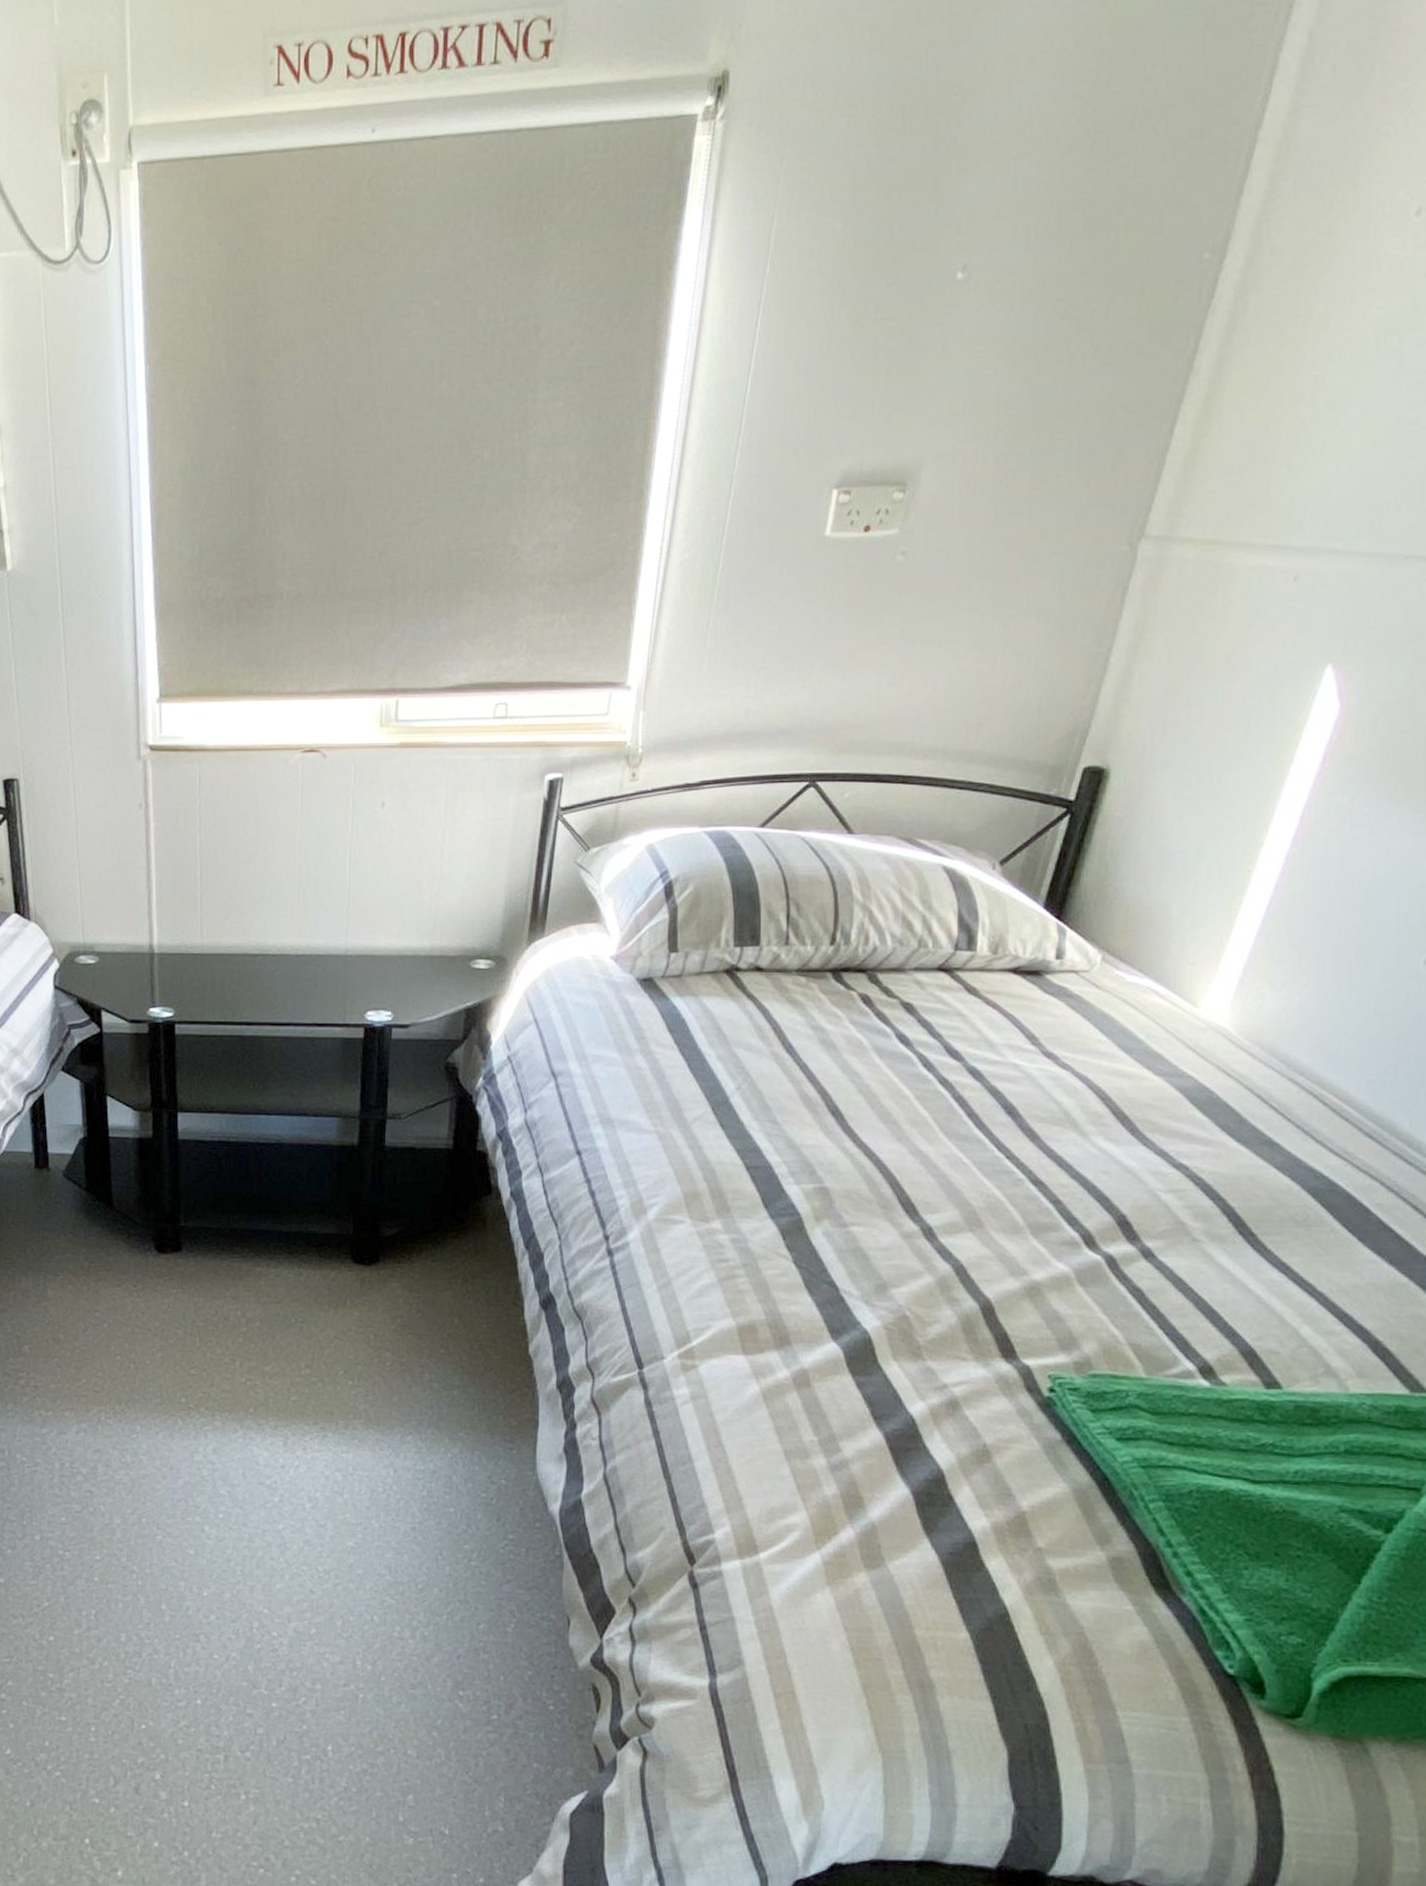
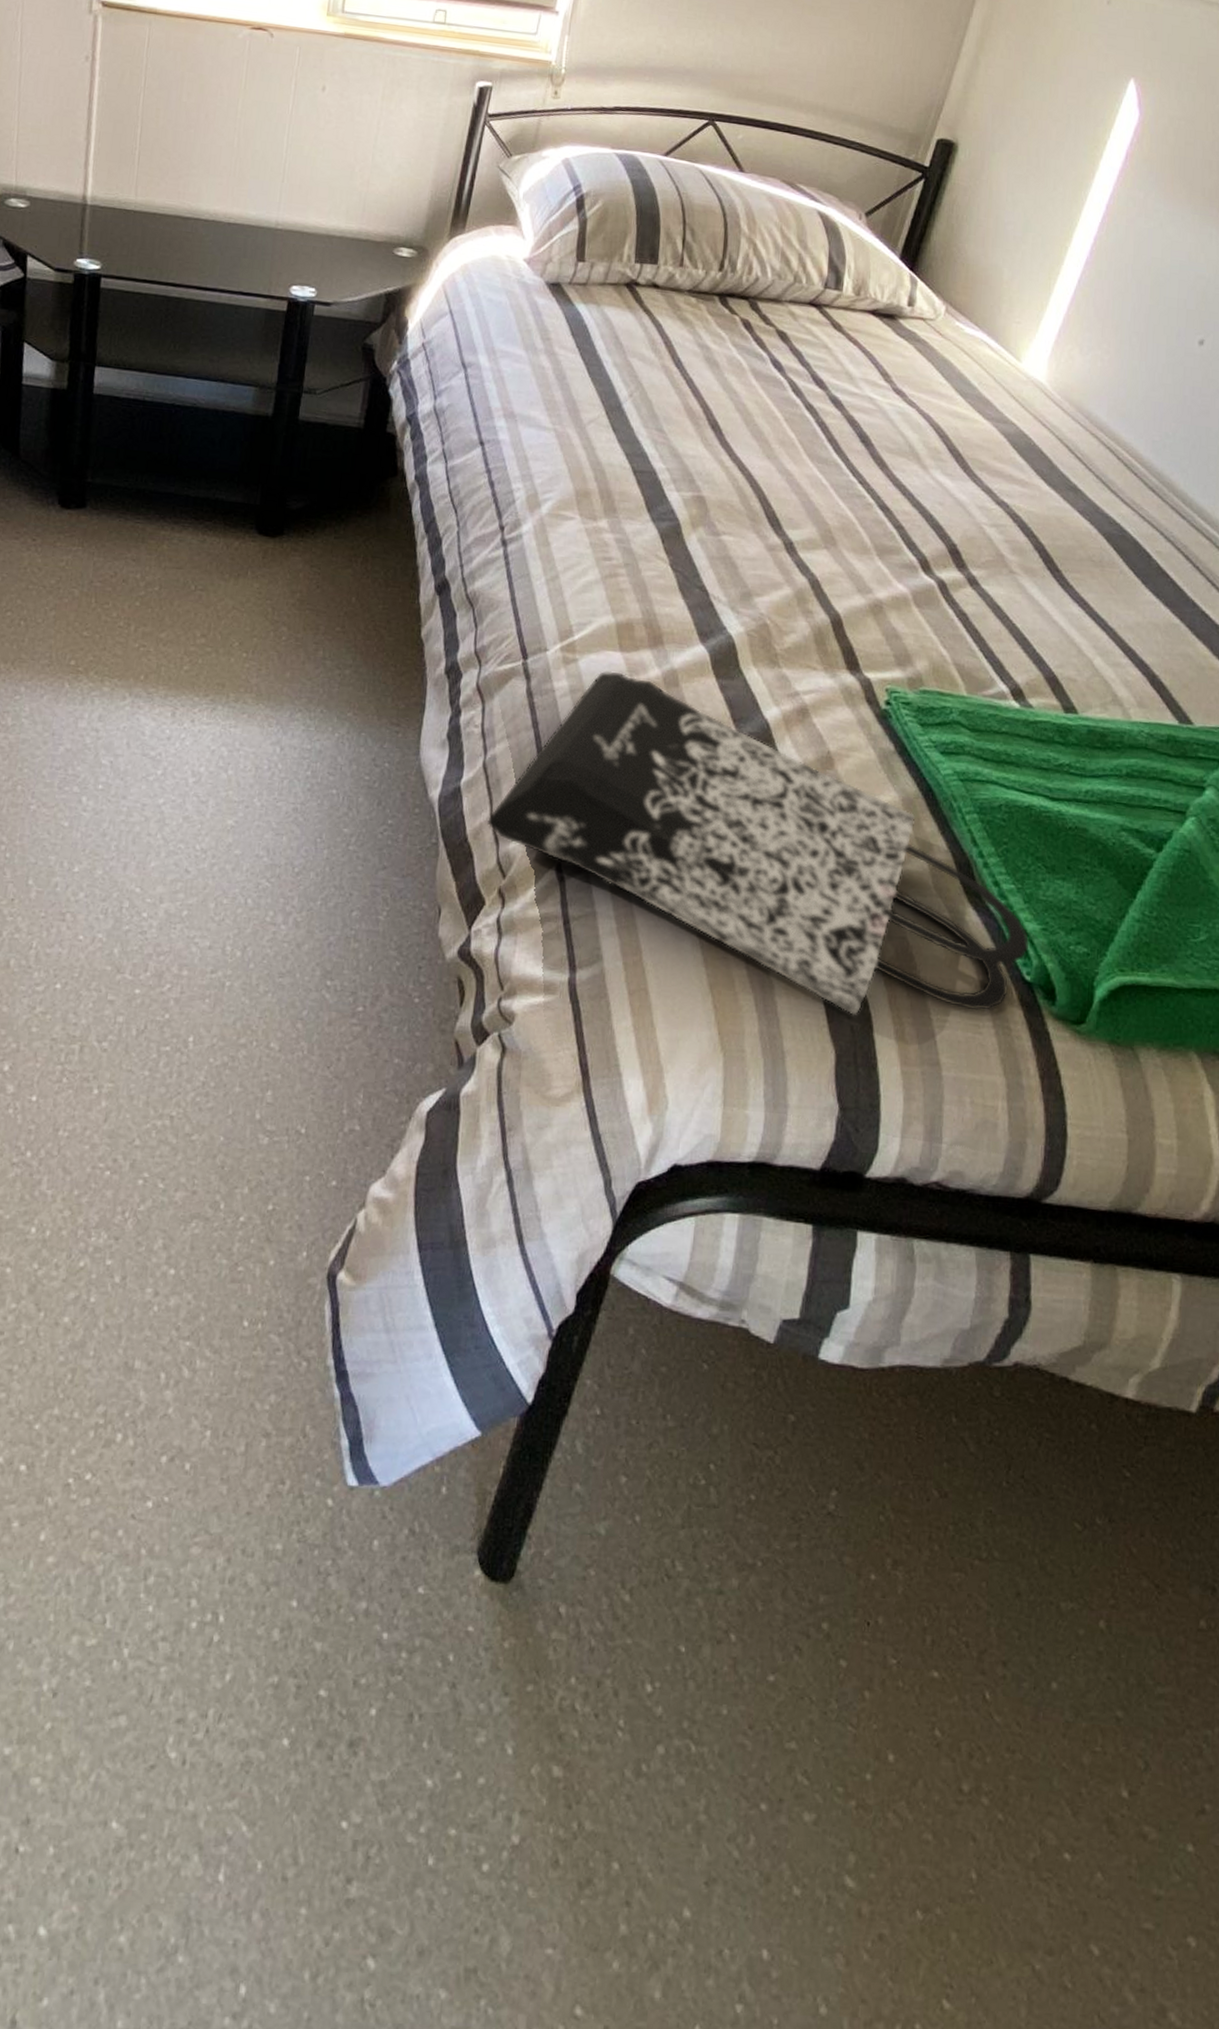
tote bag: none [611,1375,1231,1714] -> present [486,671,1030,1016]

